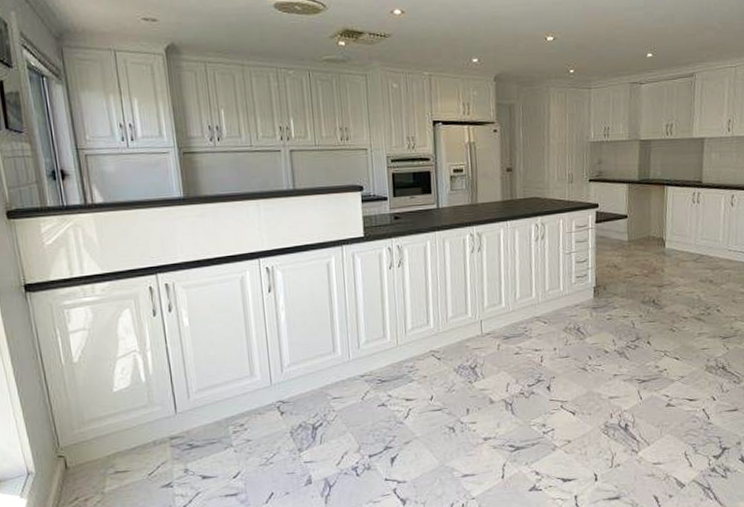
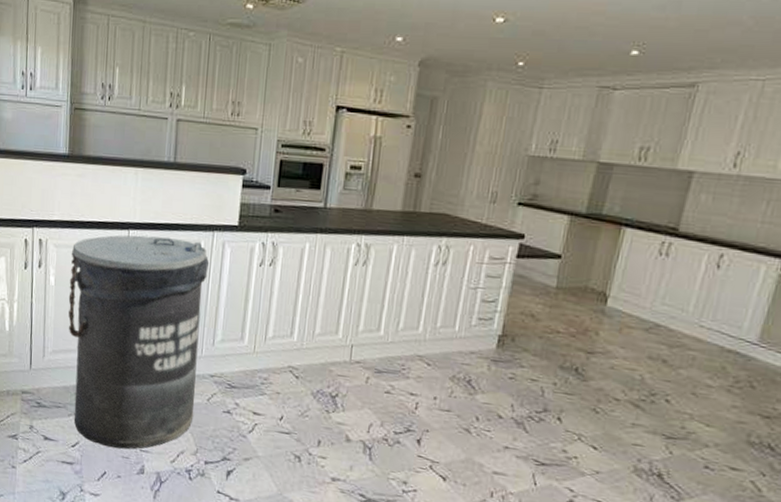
trash can: none [202,257,352,468] -> present [68,235,210,449]

